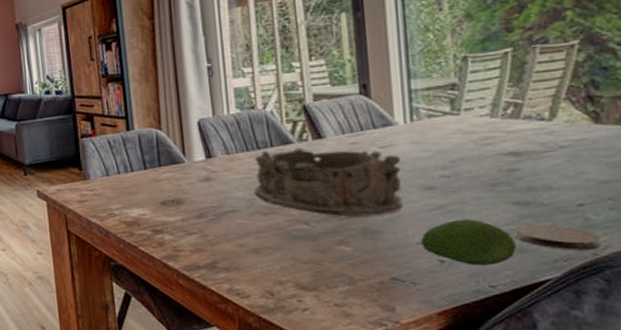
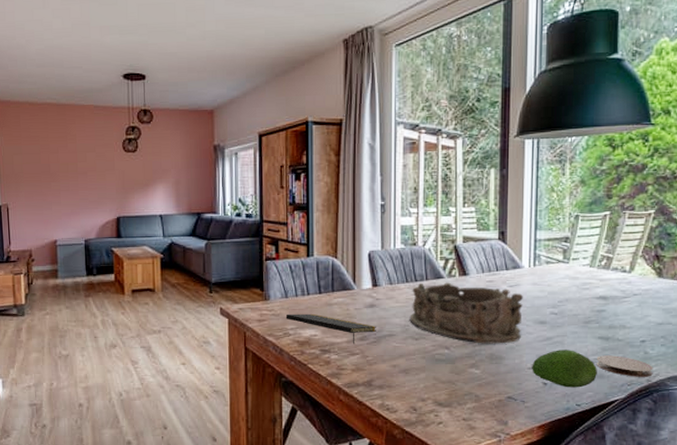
notepad: none [108,191,215,223] -> present [285,313,376,345]

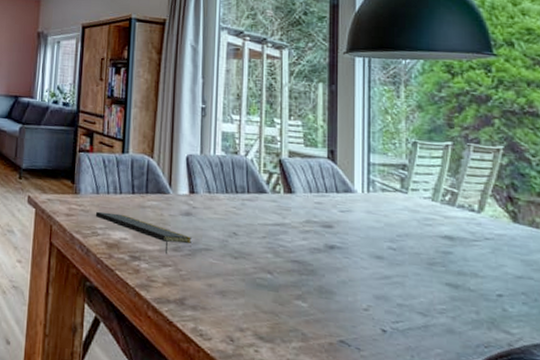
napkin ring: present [409,282,523,344] -> none [228,195,356,277]
fruit: present [532,350,597,388] -> none [368,292,446,342]
coaster: present [596,355,653,377] -> none [444,305,515,341]

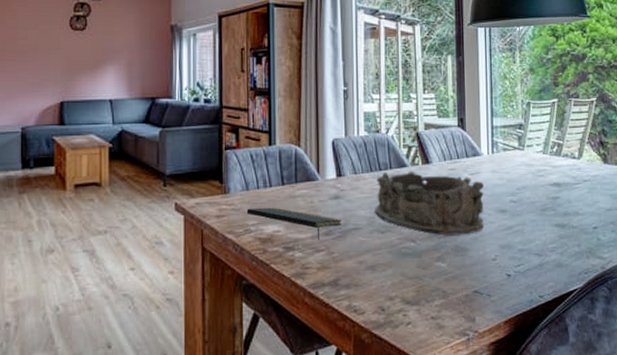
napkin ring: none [228,195,356,277] -> present [375,171,484,235]

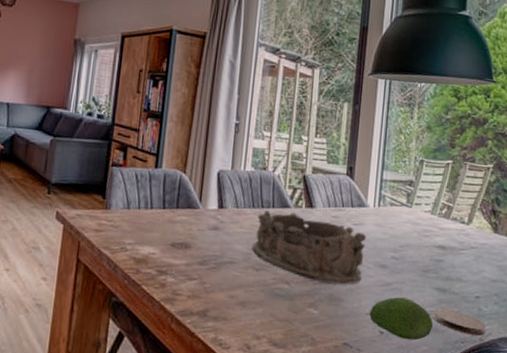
notepad: present [246,207,342,240] -> none [124,226,218,269]
fruit: none [495,238,556,279] -> present [369,297,433,341]
coaster: none [554,243,606,265] -> present [432,308,486,336]

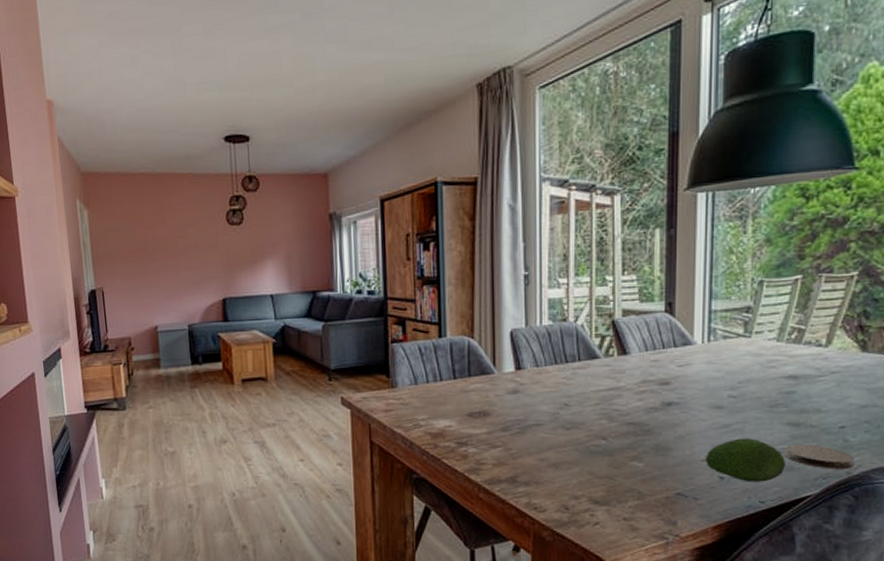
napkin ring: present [252,209,366,285] -> none [559,363,695,433]

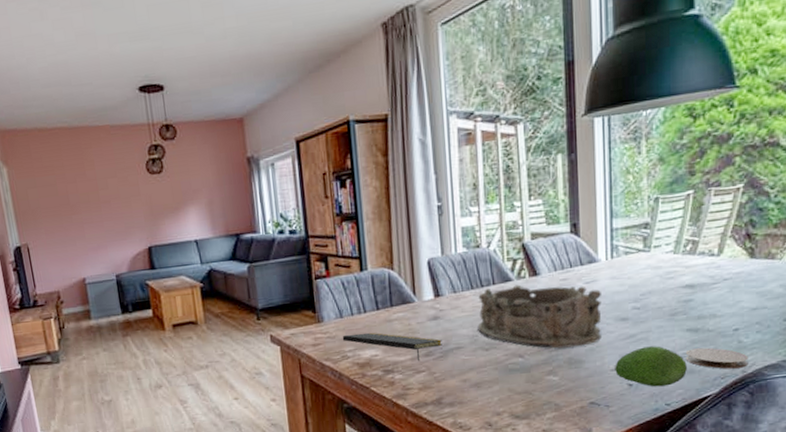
notepad: none [415,402,521,436] -> present [342,332,442,362]
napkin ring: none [559,363,695,433] -> present [477,284,601,349]

